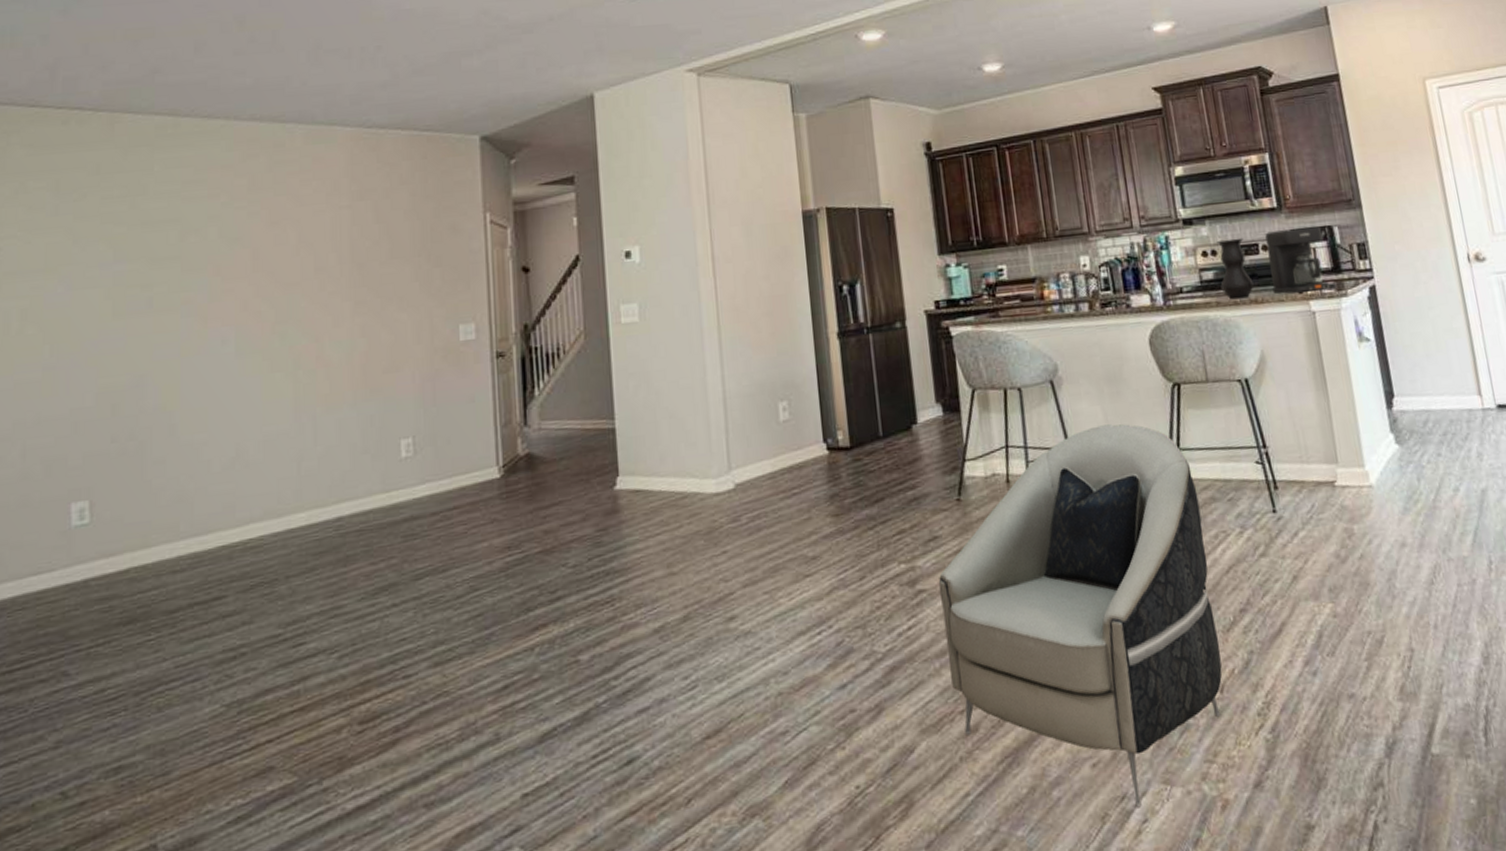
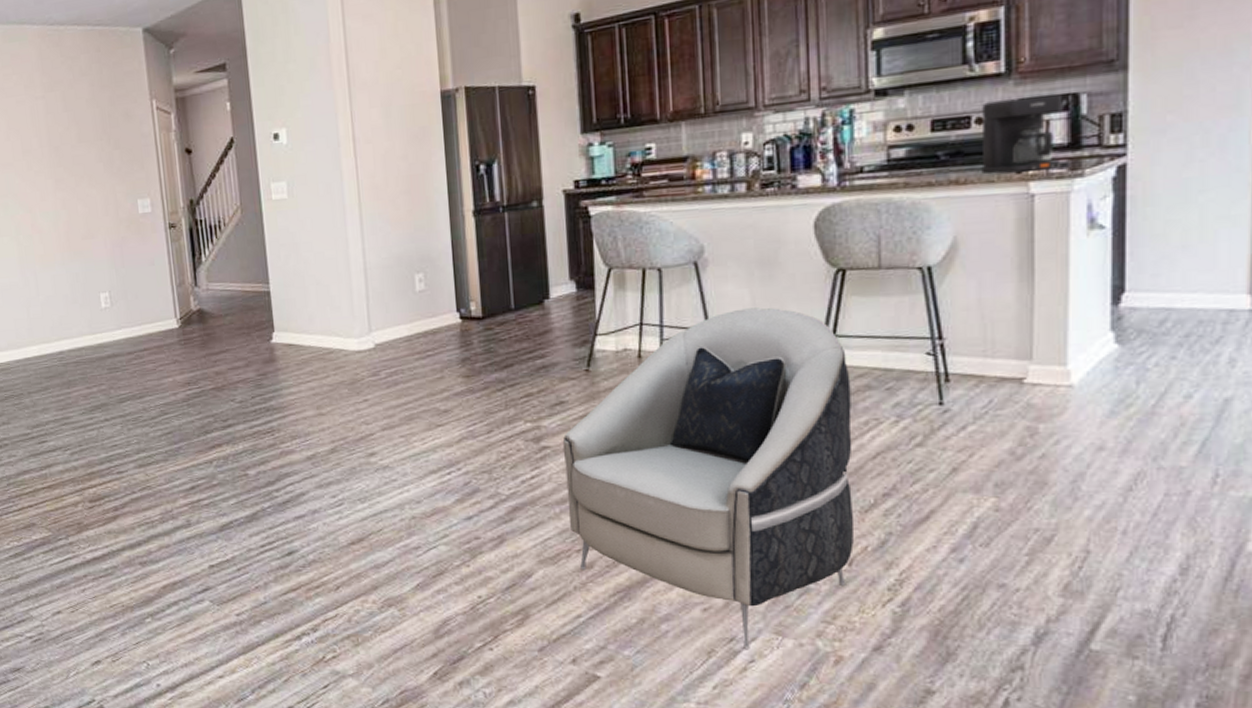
vase: present [1216,237,1254,300] -> none [913,109,957,181]

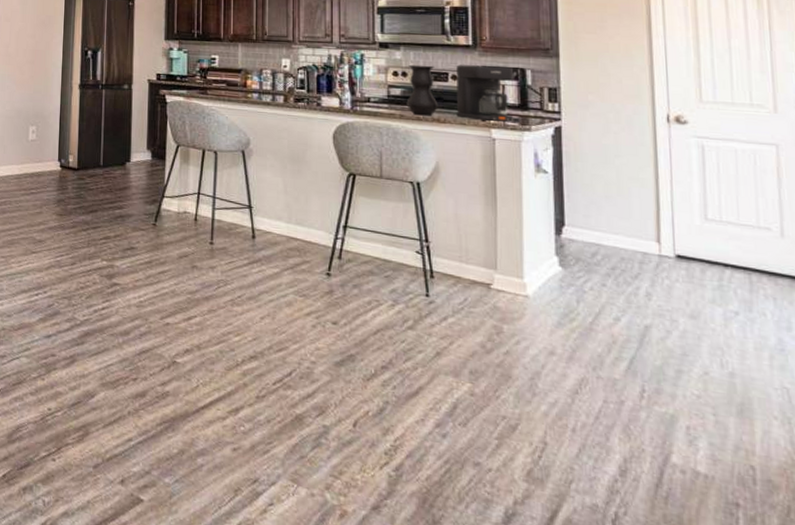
armchair: present [562,307,854,650] -> none [129,193,358,493]
vase: none [913,109,957,181] -> present [406,65,438,116]

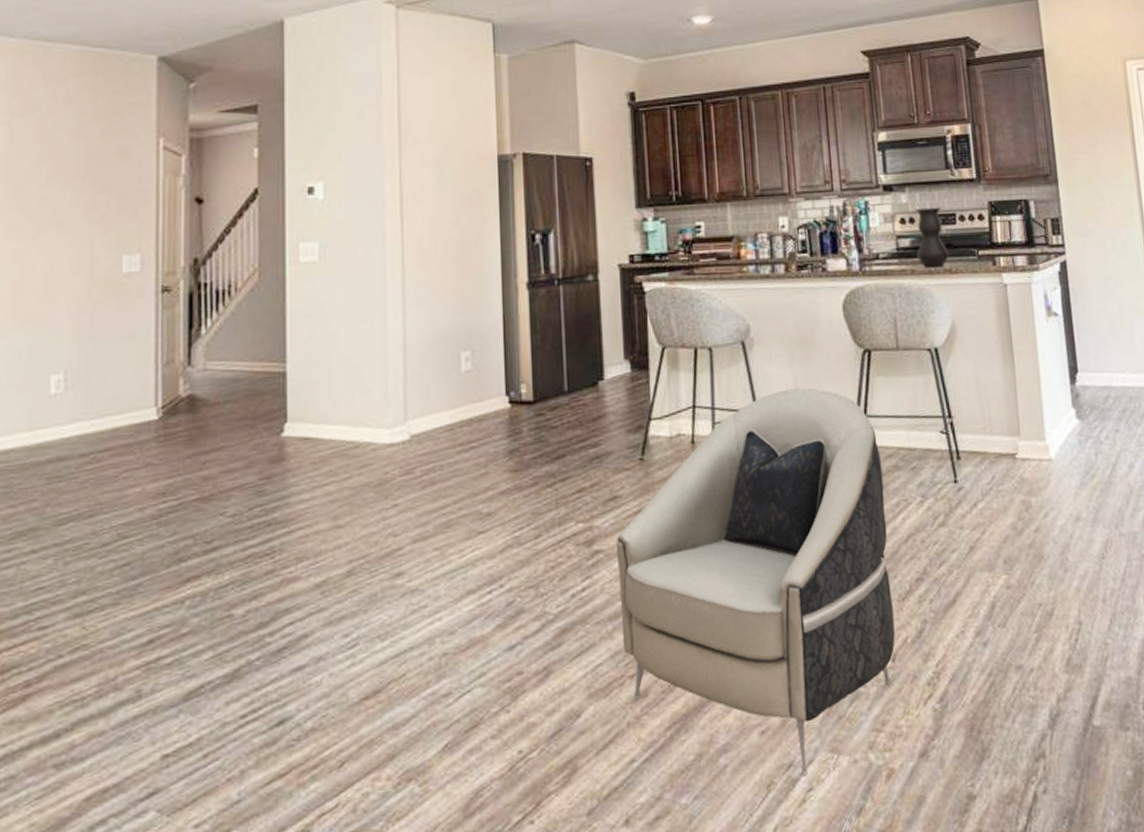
armchair: none [129,193,358,493] -> present [616,388,895,777]
coffee maker: present [456,64,521,123] -> none [963,199,1030,266]

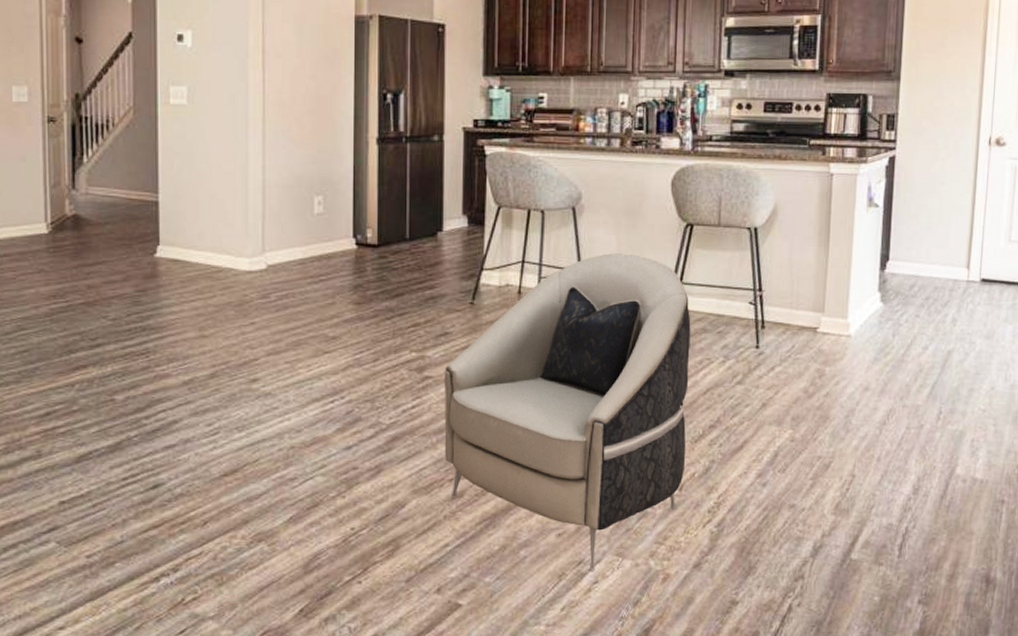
vase: present [915,207,949,269] -> none [749,95,781,153]

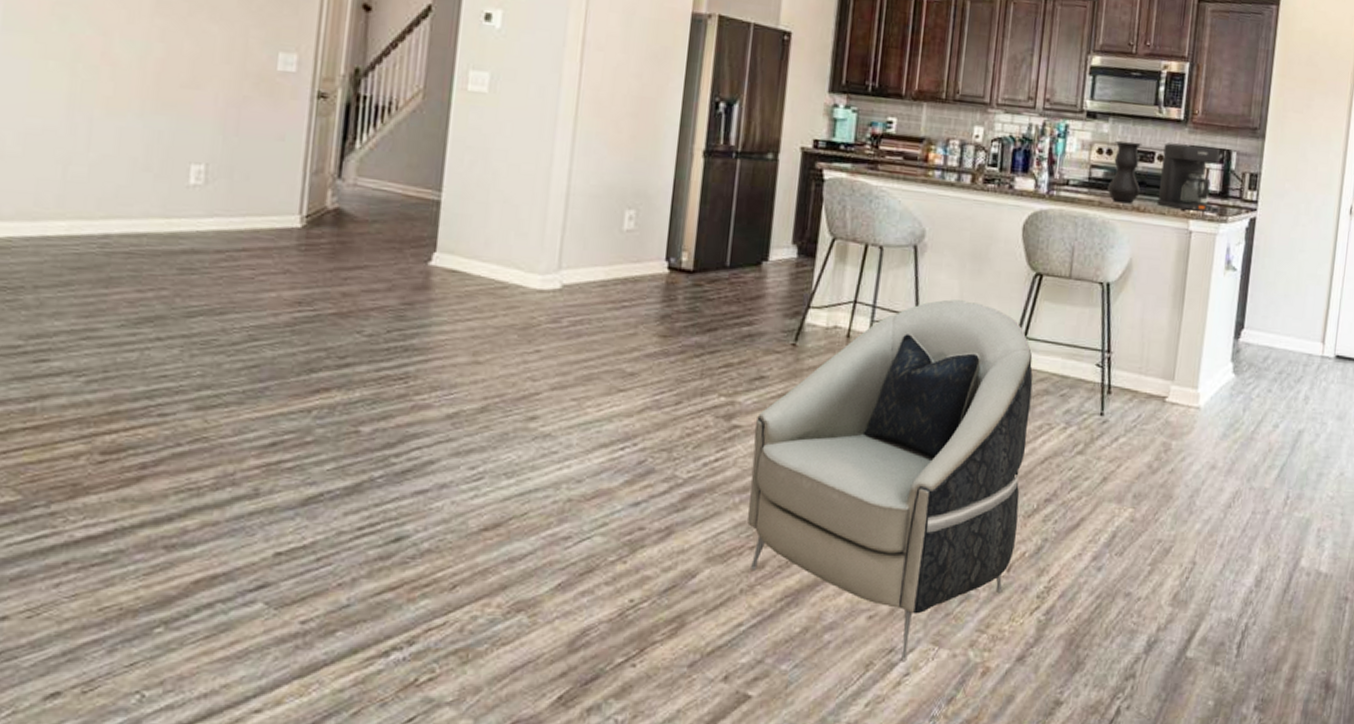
vase: none [749,95,781,153] -> present [1107,141,1142,204]
coffee maker: none [797,92,859,156] -> present [1157,142,1221,214]

